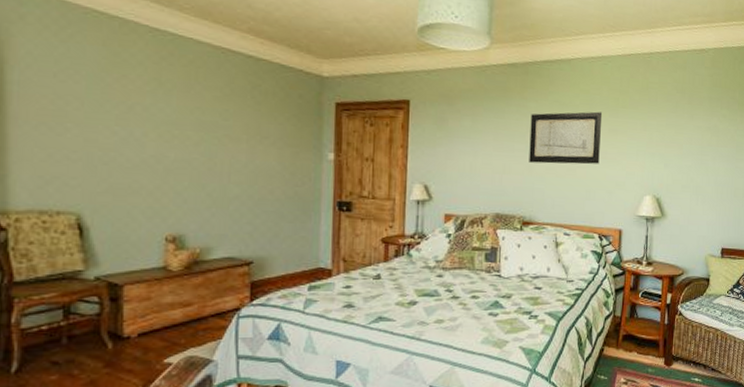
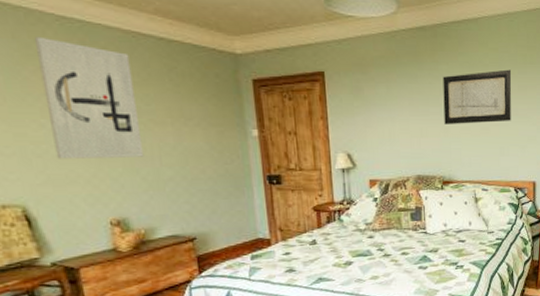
wall art: none [123,45,215,172] -> present [35,36,144,159]

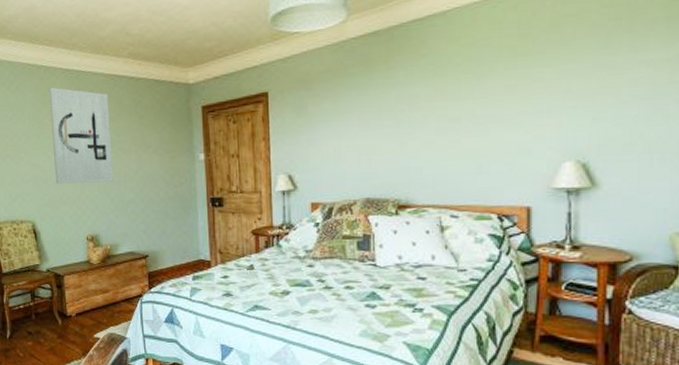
wall art: present [443,69,512,124] -> none [400,66,494,139]

